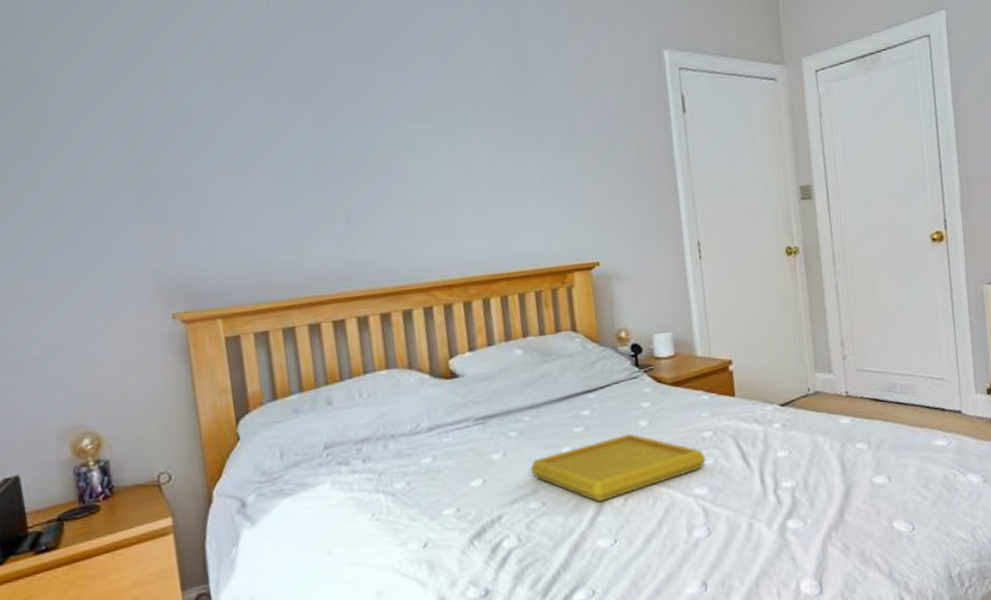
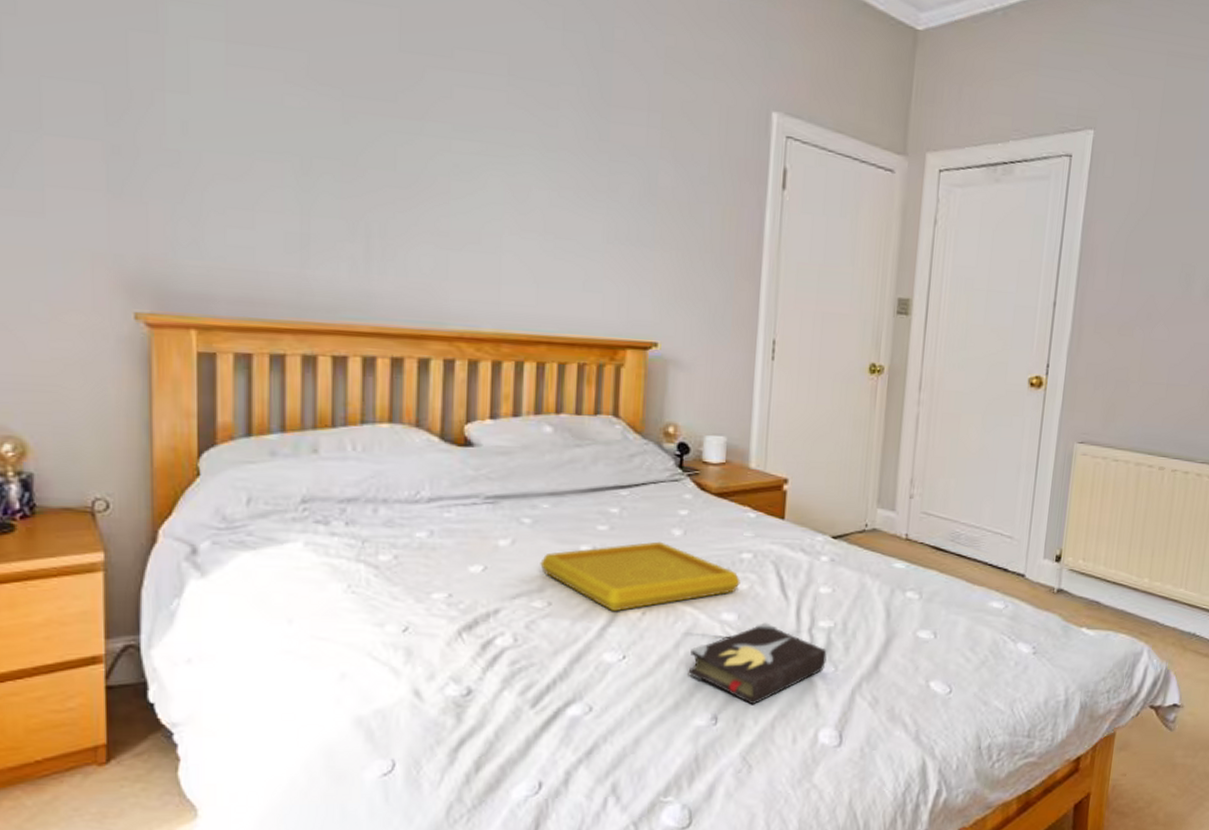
hardback book: none [672,491,795,568] -> present [688,622,827,705]

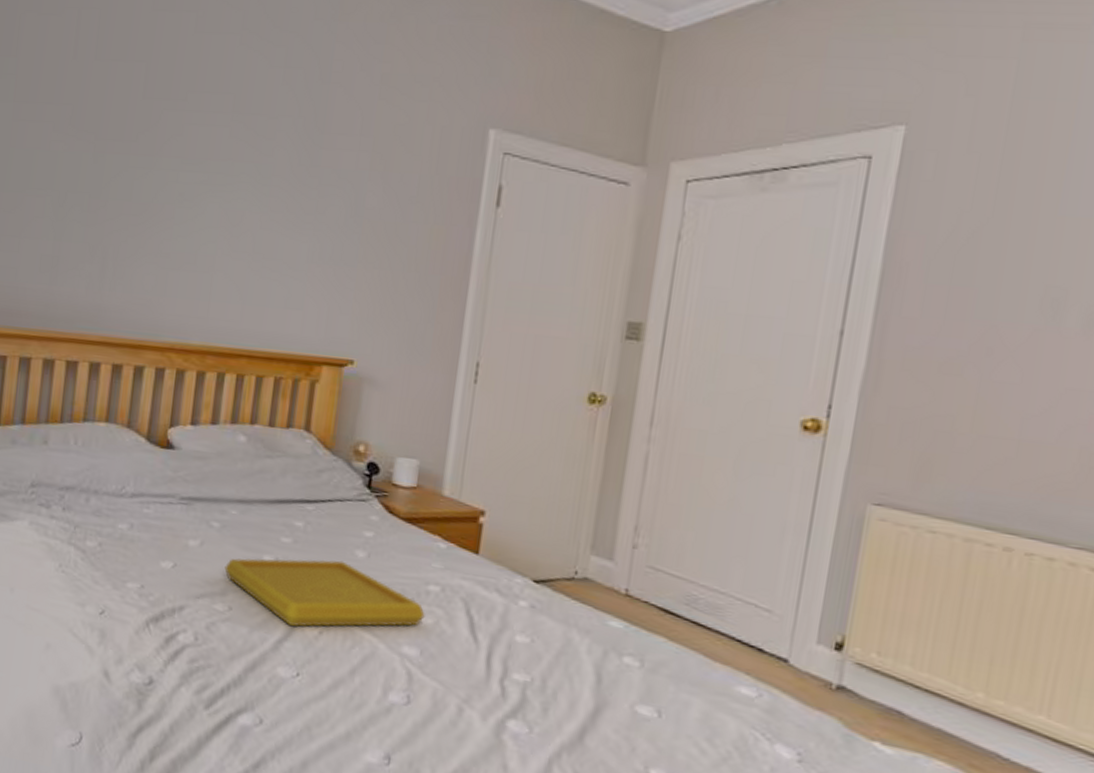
hardback book: present [688,622,827,705] -> none [362,663,521,753]

